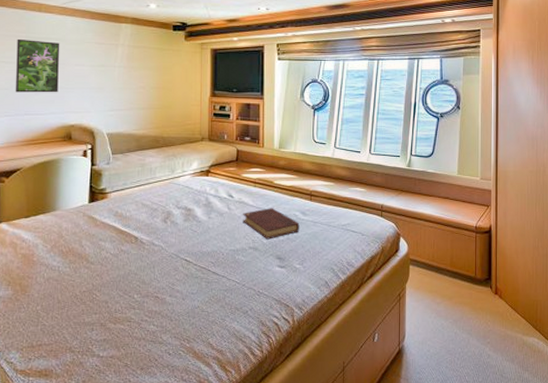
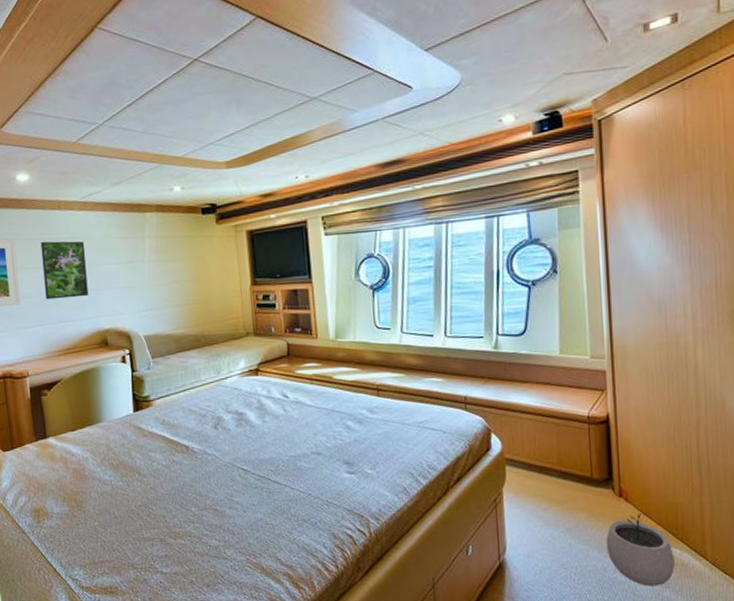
book: present [243,208,300,240] -> none [301,407,368,443]
plant pot: none [483,308,533,370] -> present [606,513,675,586]

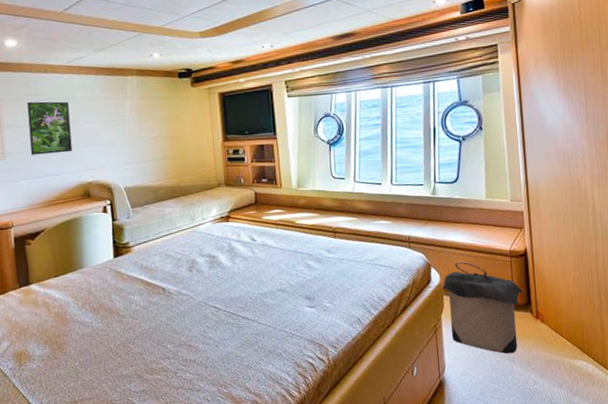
laundry hamper: none [502,427,603,536] -> present [440,261,523,354]
plant pot: present [606,513,675,586] -> none [527,331,582,395]

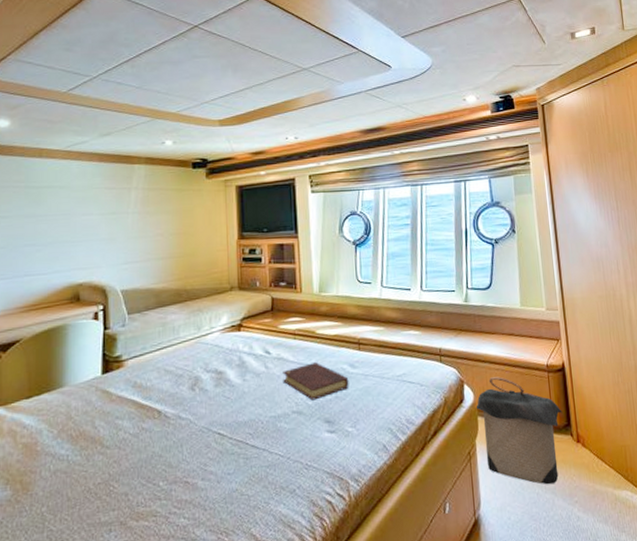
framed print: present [27,101,73,155] -> none [12,189,65,251]
book: none [267,248,326,281] -> present [283,362,349,401]

